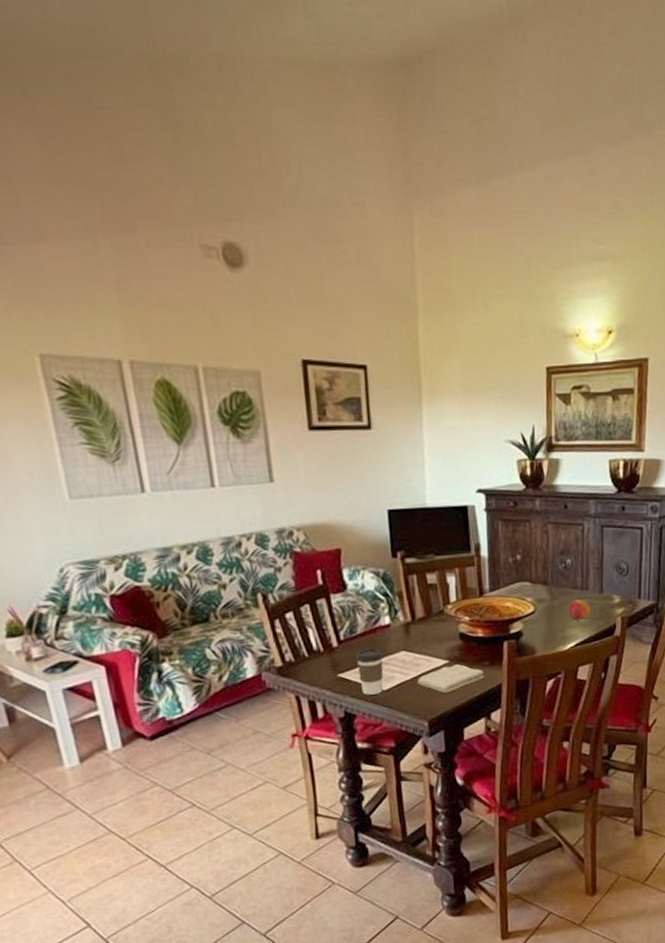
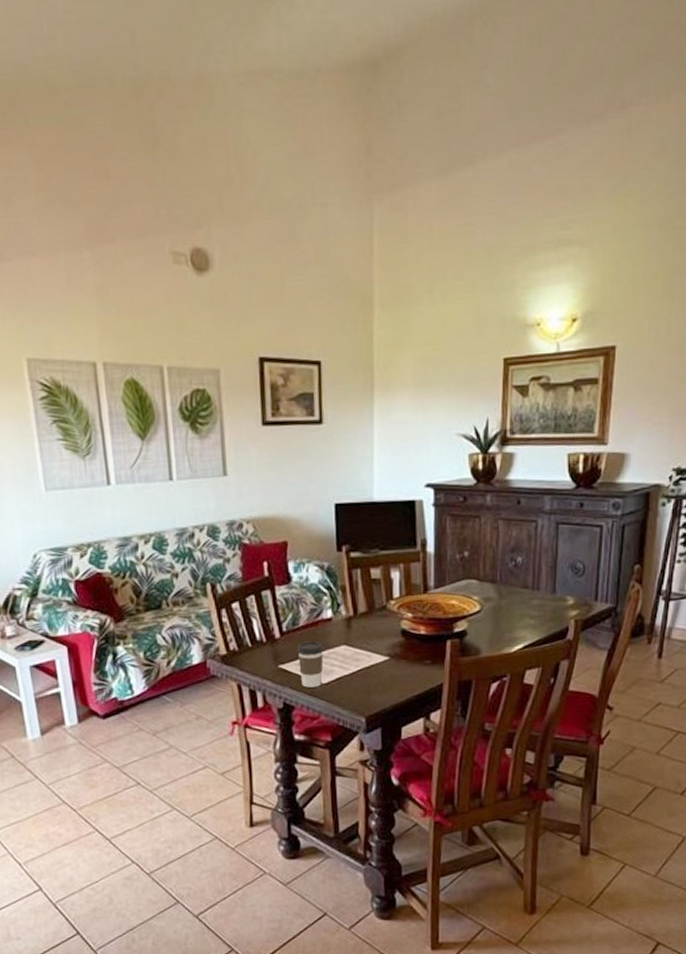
washcloth: present [418,664,484,693] -> none [357,661,425,690]
fruit: present [568,599,591,620] -> none [517,599,541,621]

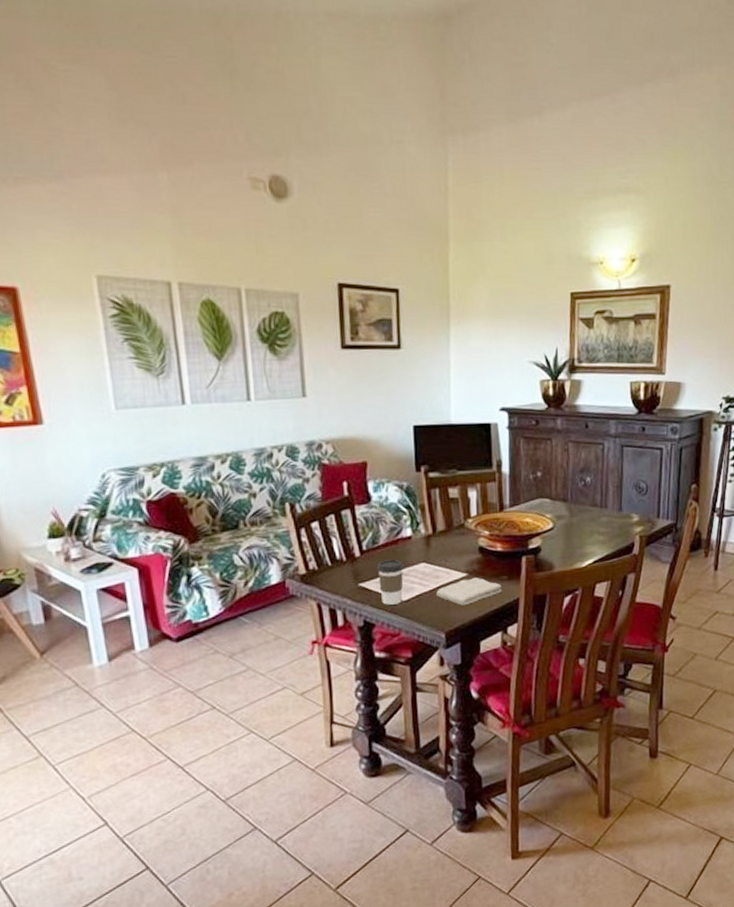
washcloth: none [357,661,425,690] -> present [436,578,502,605]

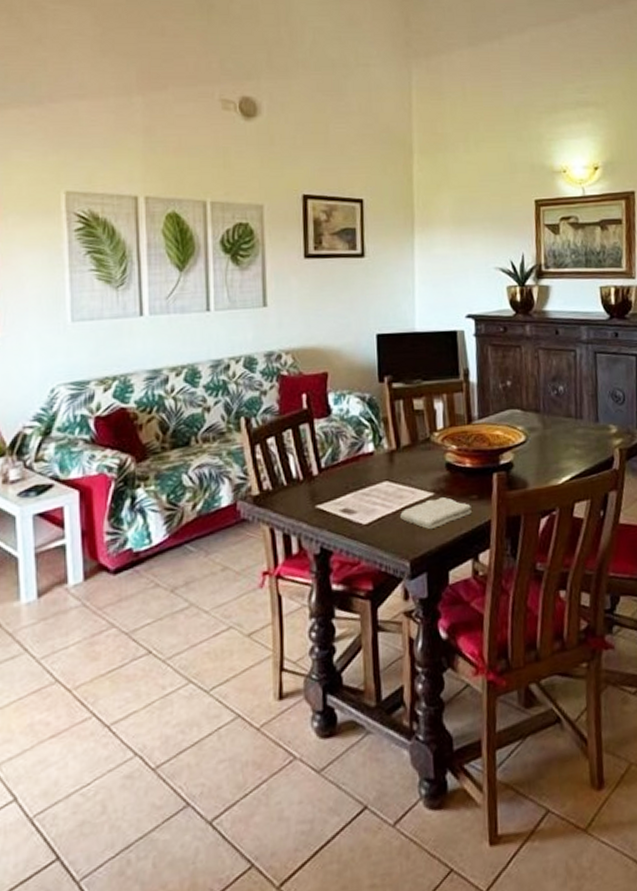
coffee cup: present [377,559,404,605] -> none [336,477,365,530]

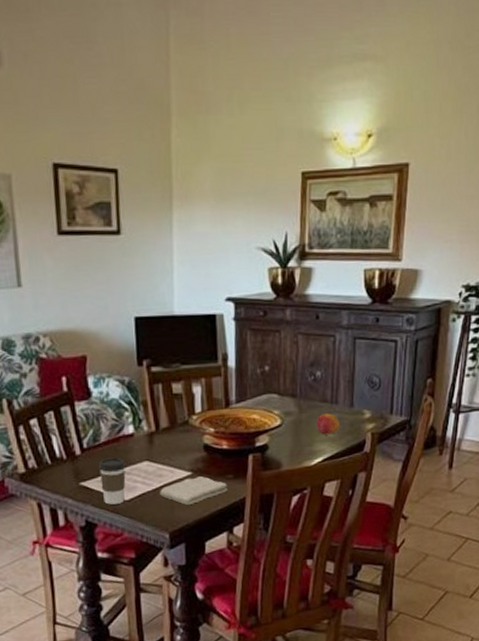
coffee cup: none [336,477,365,530] -> present [98,457,126,505]
fruit: none [561,428,586,451] -> present [316,413,340,435]

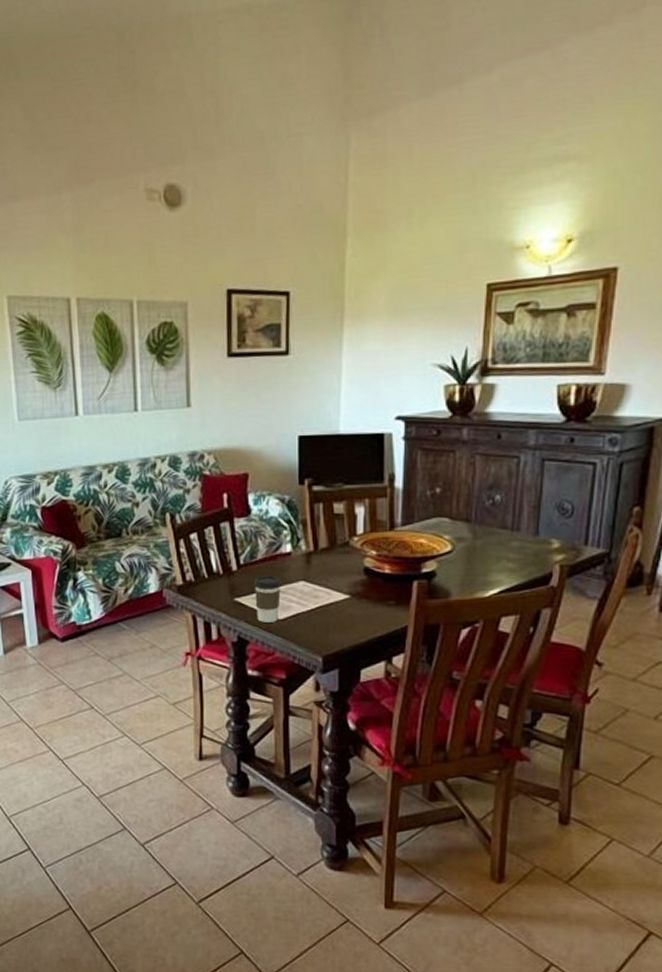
washcloth: present [160,476,227,505] -> none [315,601,388,629]
fruit: present [316,413,340,435] -> none [493,541,521,564]

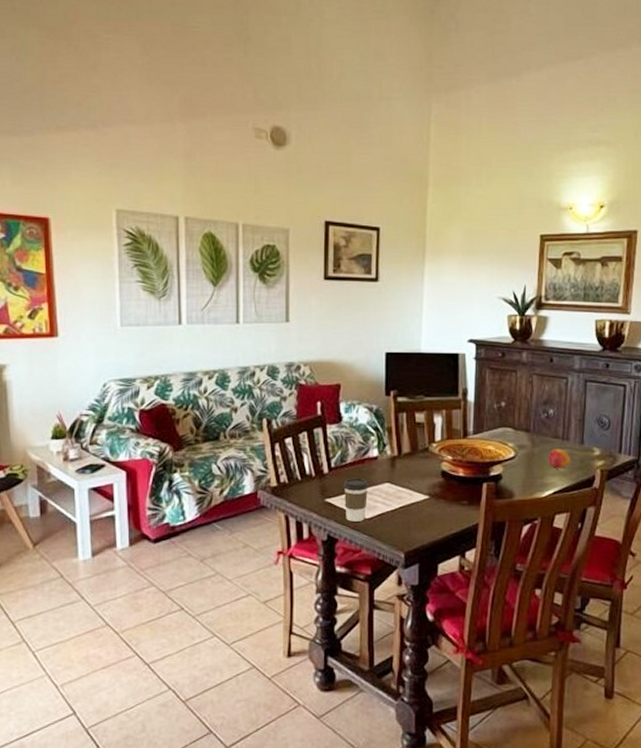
fruit: none [493,541,521,564] -> present [548,449,570,469]

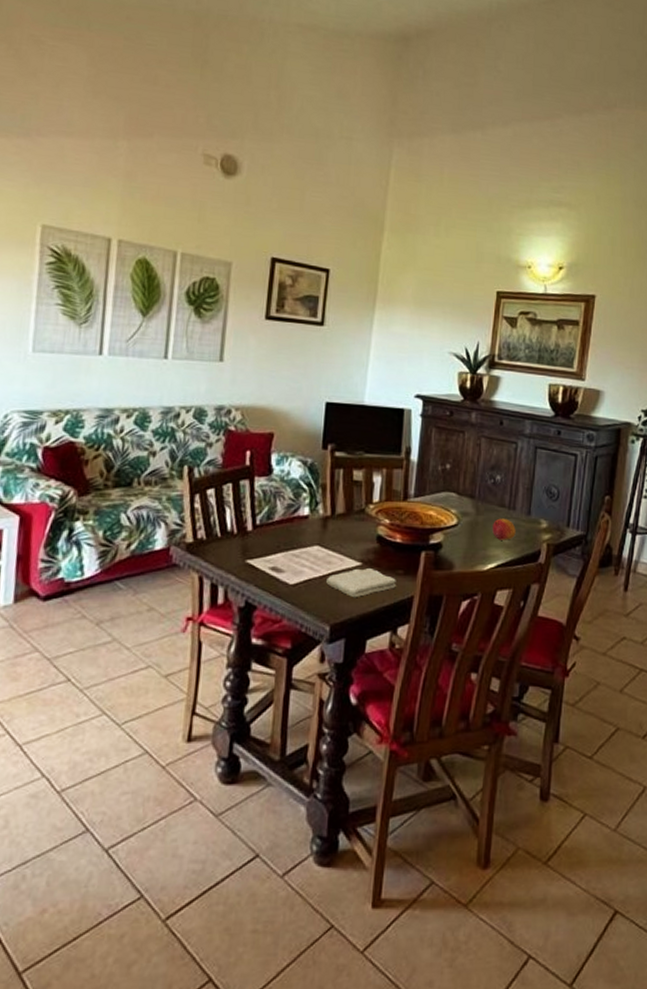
coffee cup: present [343,478,369,522] -> none [267,538,296,587]
washcloth: none [398,501,462,527] -> present [326,568,396,597]

